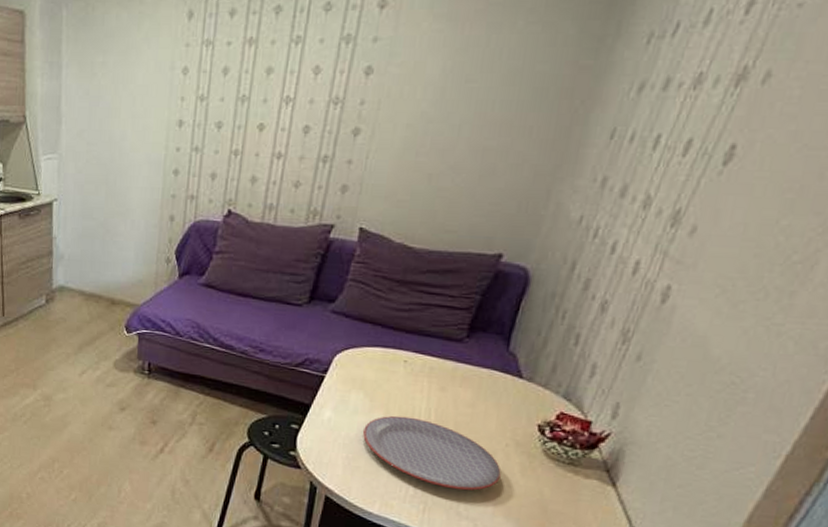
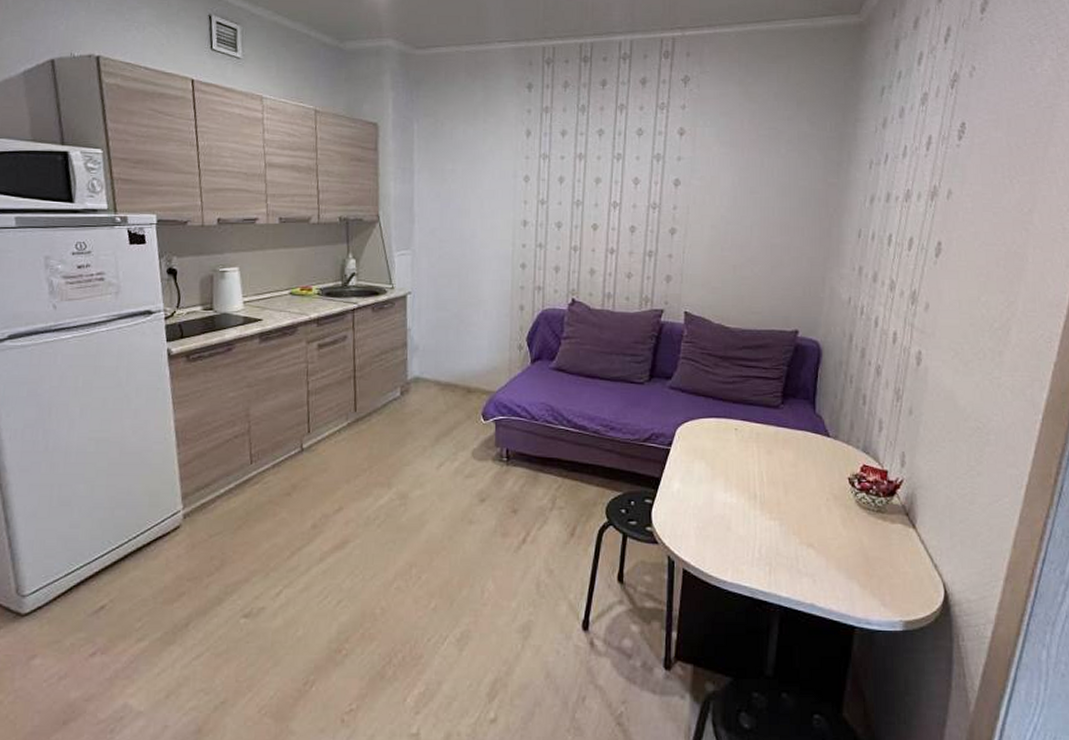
plate: present [362,415,501,491] -> none [708,481,827,548]

